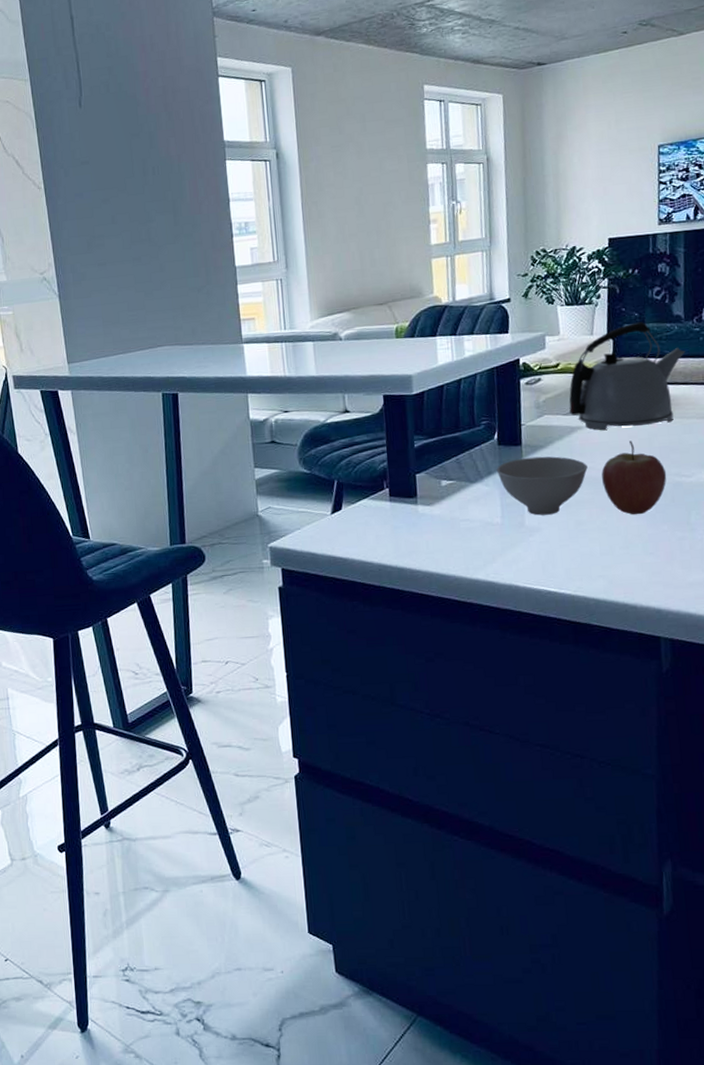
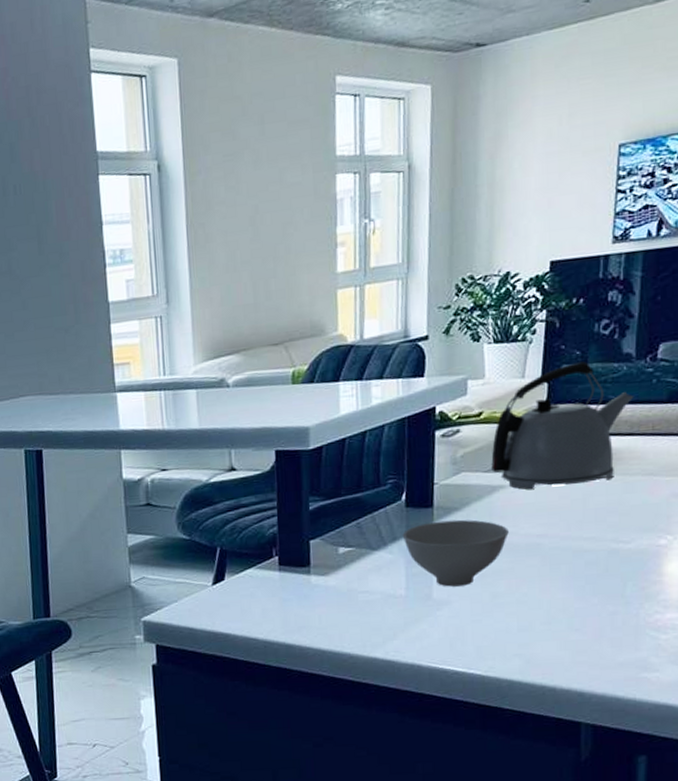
fruit: present [601,440,667,515] -> none [525,501,601,587]

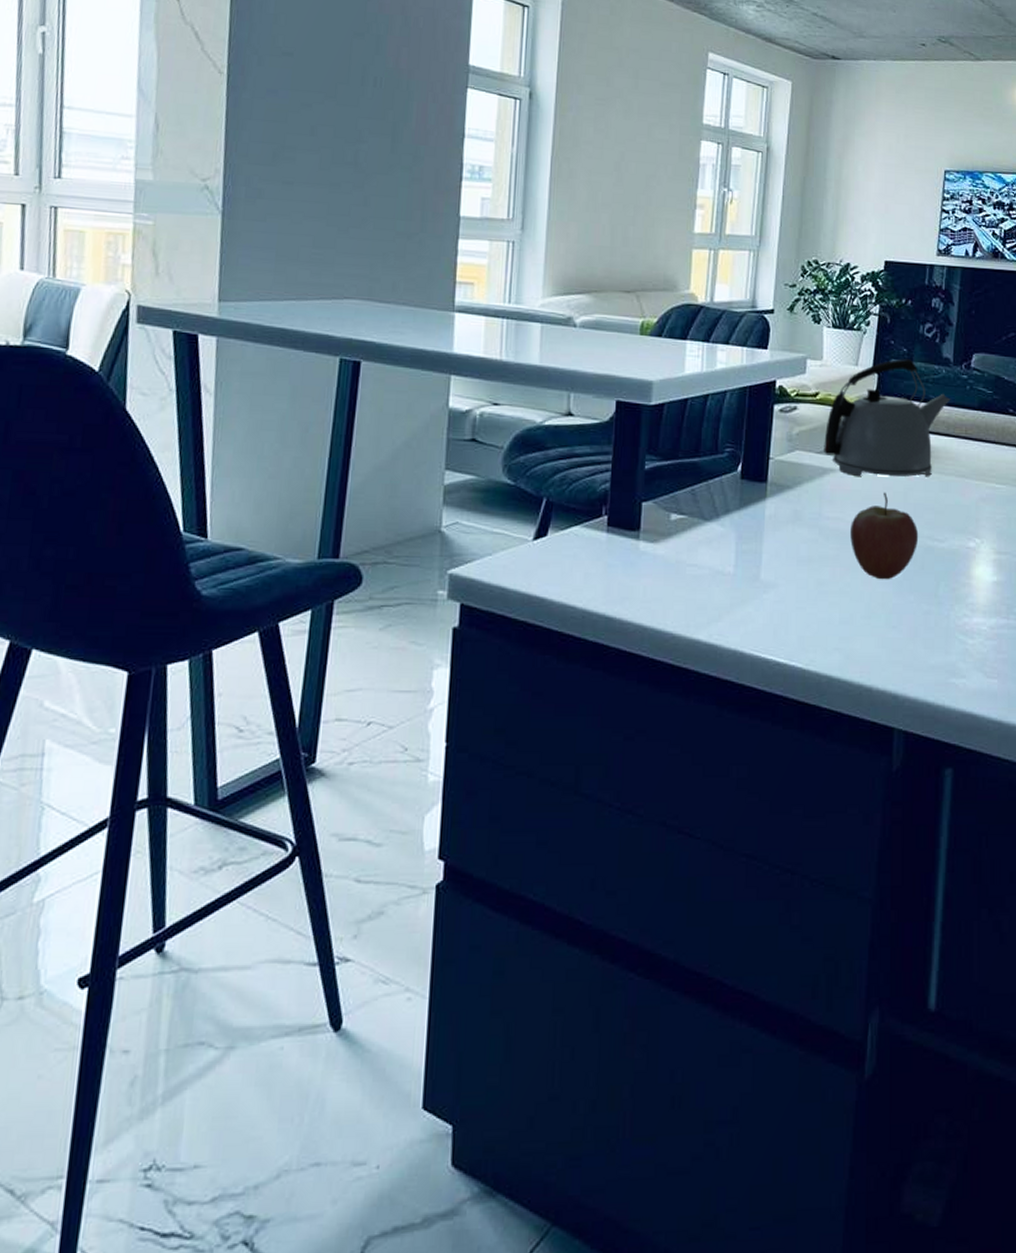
bowl: present [402,519,509,587] -> none [735,497,836,569]
fruit: none [525,501,601,587] -> present [850,492,919,580]

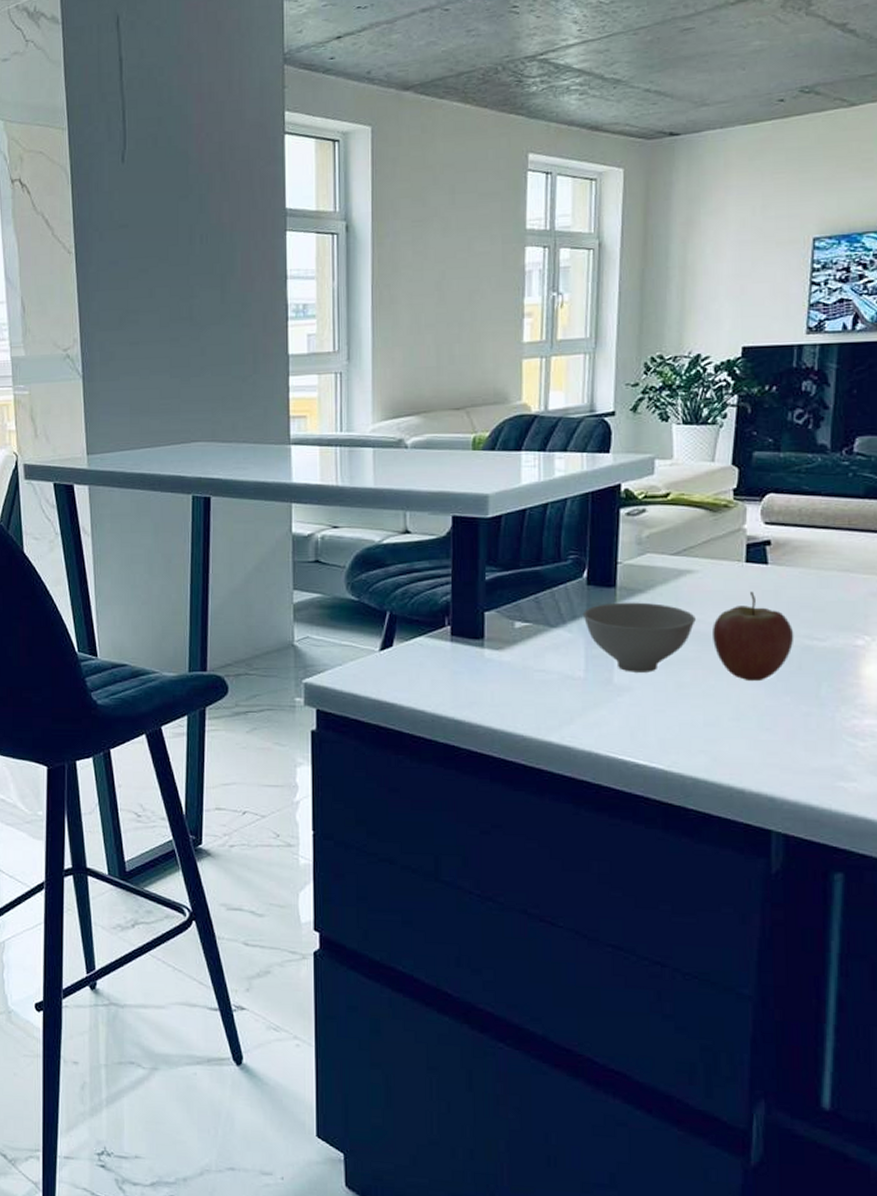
bowl: none [735,497,836,569] -> present [582,602,696,672]
kettle: present [824,359,951,477] -> none [678,449,829,576]

